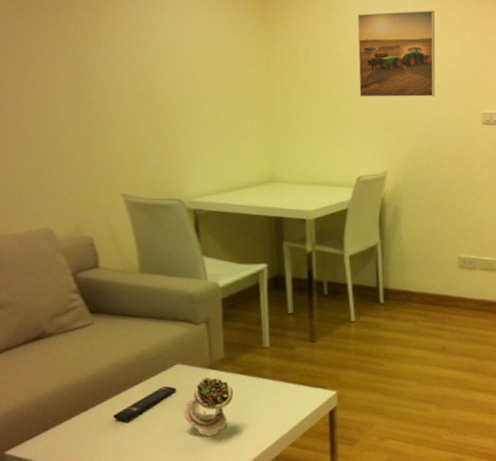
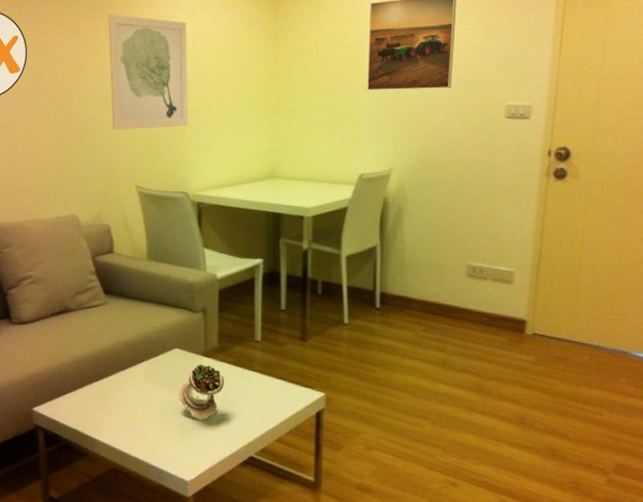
wall art: none [78,9,179,134] -> present [108,14,189,130]
remote control: present [113,385,176,422] -> none [118,367,174,395]

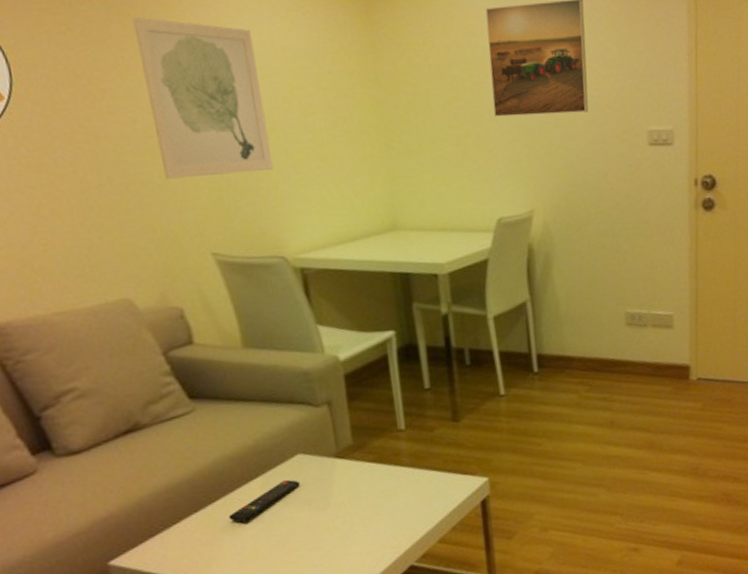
remote control: none [118,367,174,395] -> present [228,479,300,523]
succulent plant: present [178,363,225,420] -> none [309,467,368,536]

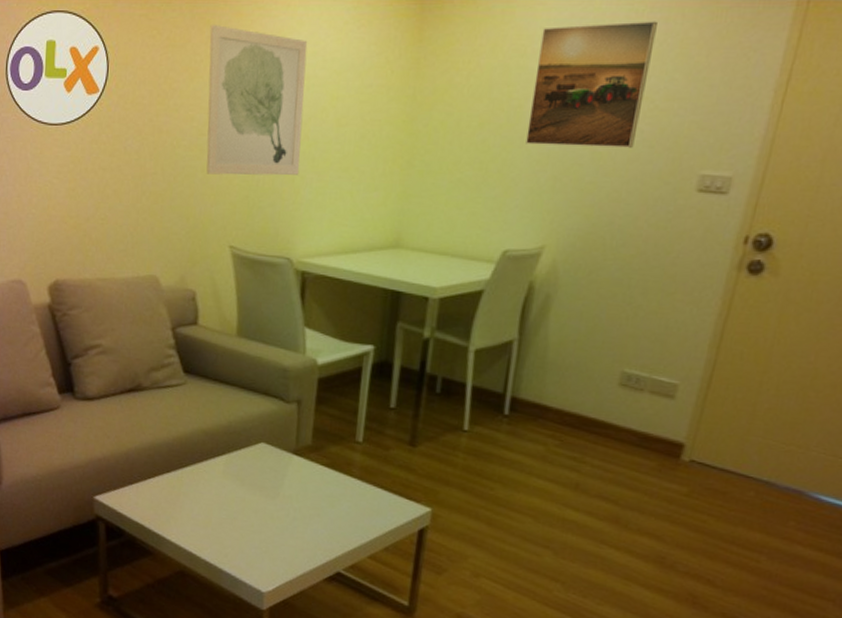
remote control: present [228,479,300,523] -> none [192,462,258,492]

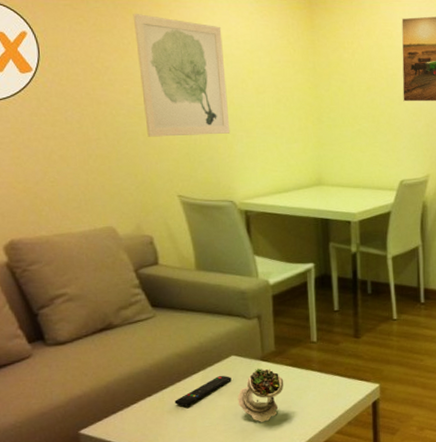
remote control: none [192,462,258,492] -> present [174,375,232,407]
succulent plant: none [260,462,316,527] -> present [237,368,284,422]

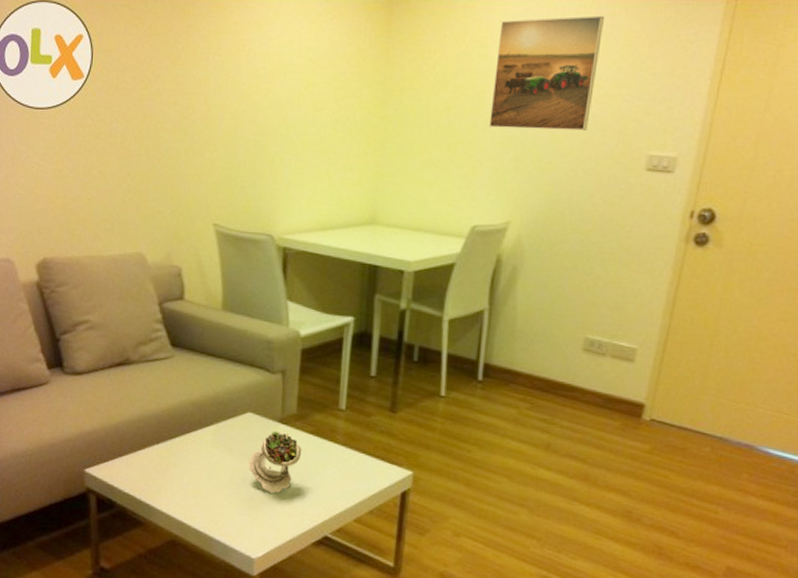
wall art: present [133,14,231,137] -> none [189,15,284,157]
remote control: present [174,375,232,407] -> none [182,432,245,462]

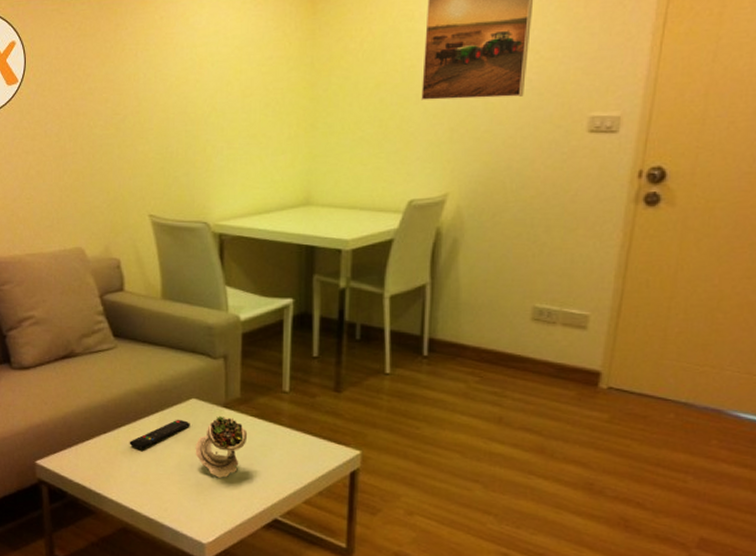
remote control: none [182,432,245,462] -> present [129,419,190,449]

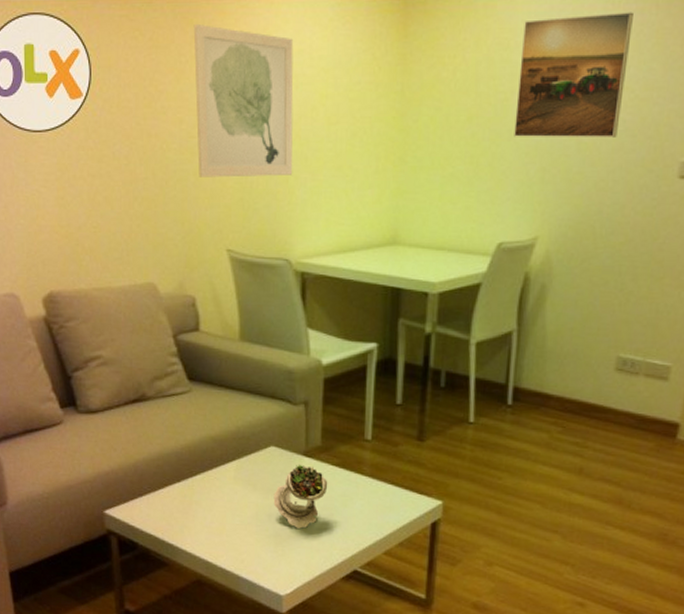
wall art: none [117,13,210,150] -> present [193,25,294,178]
remote control: present [129,419,190,449] -> none [204,467,269,499]

